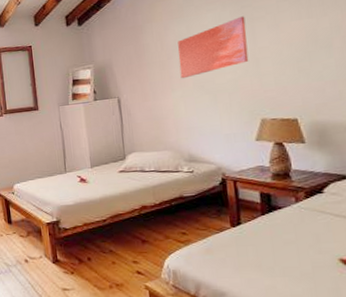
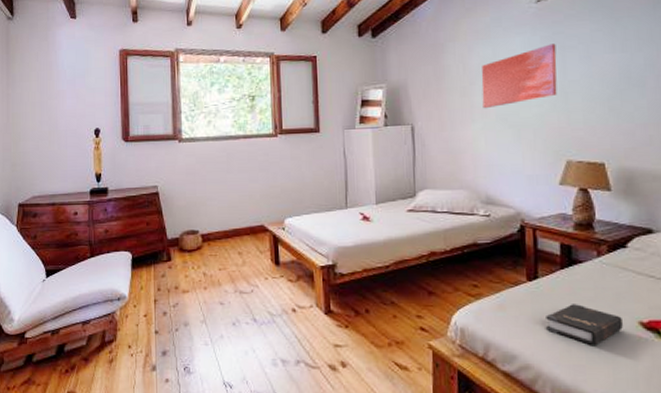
hardback book: none [250,245,325,282] -> present [546,304,624,347]

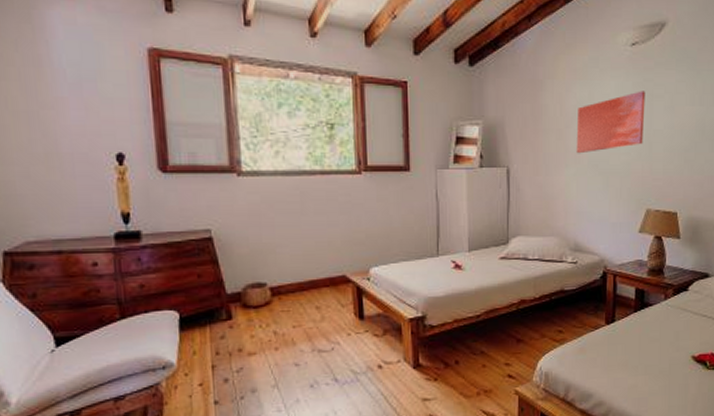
hardback book: present [546,304,624,347] -> none [619,343,680,380]

